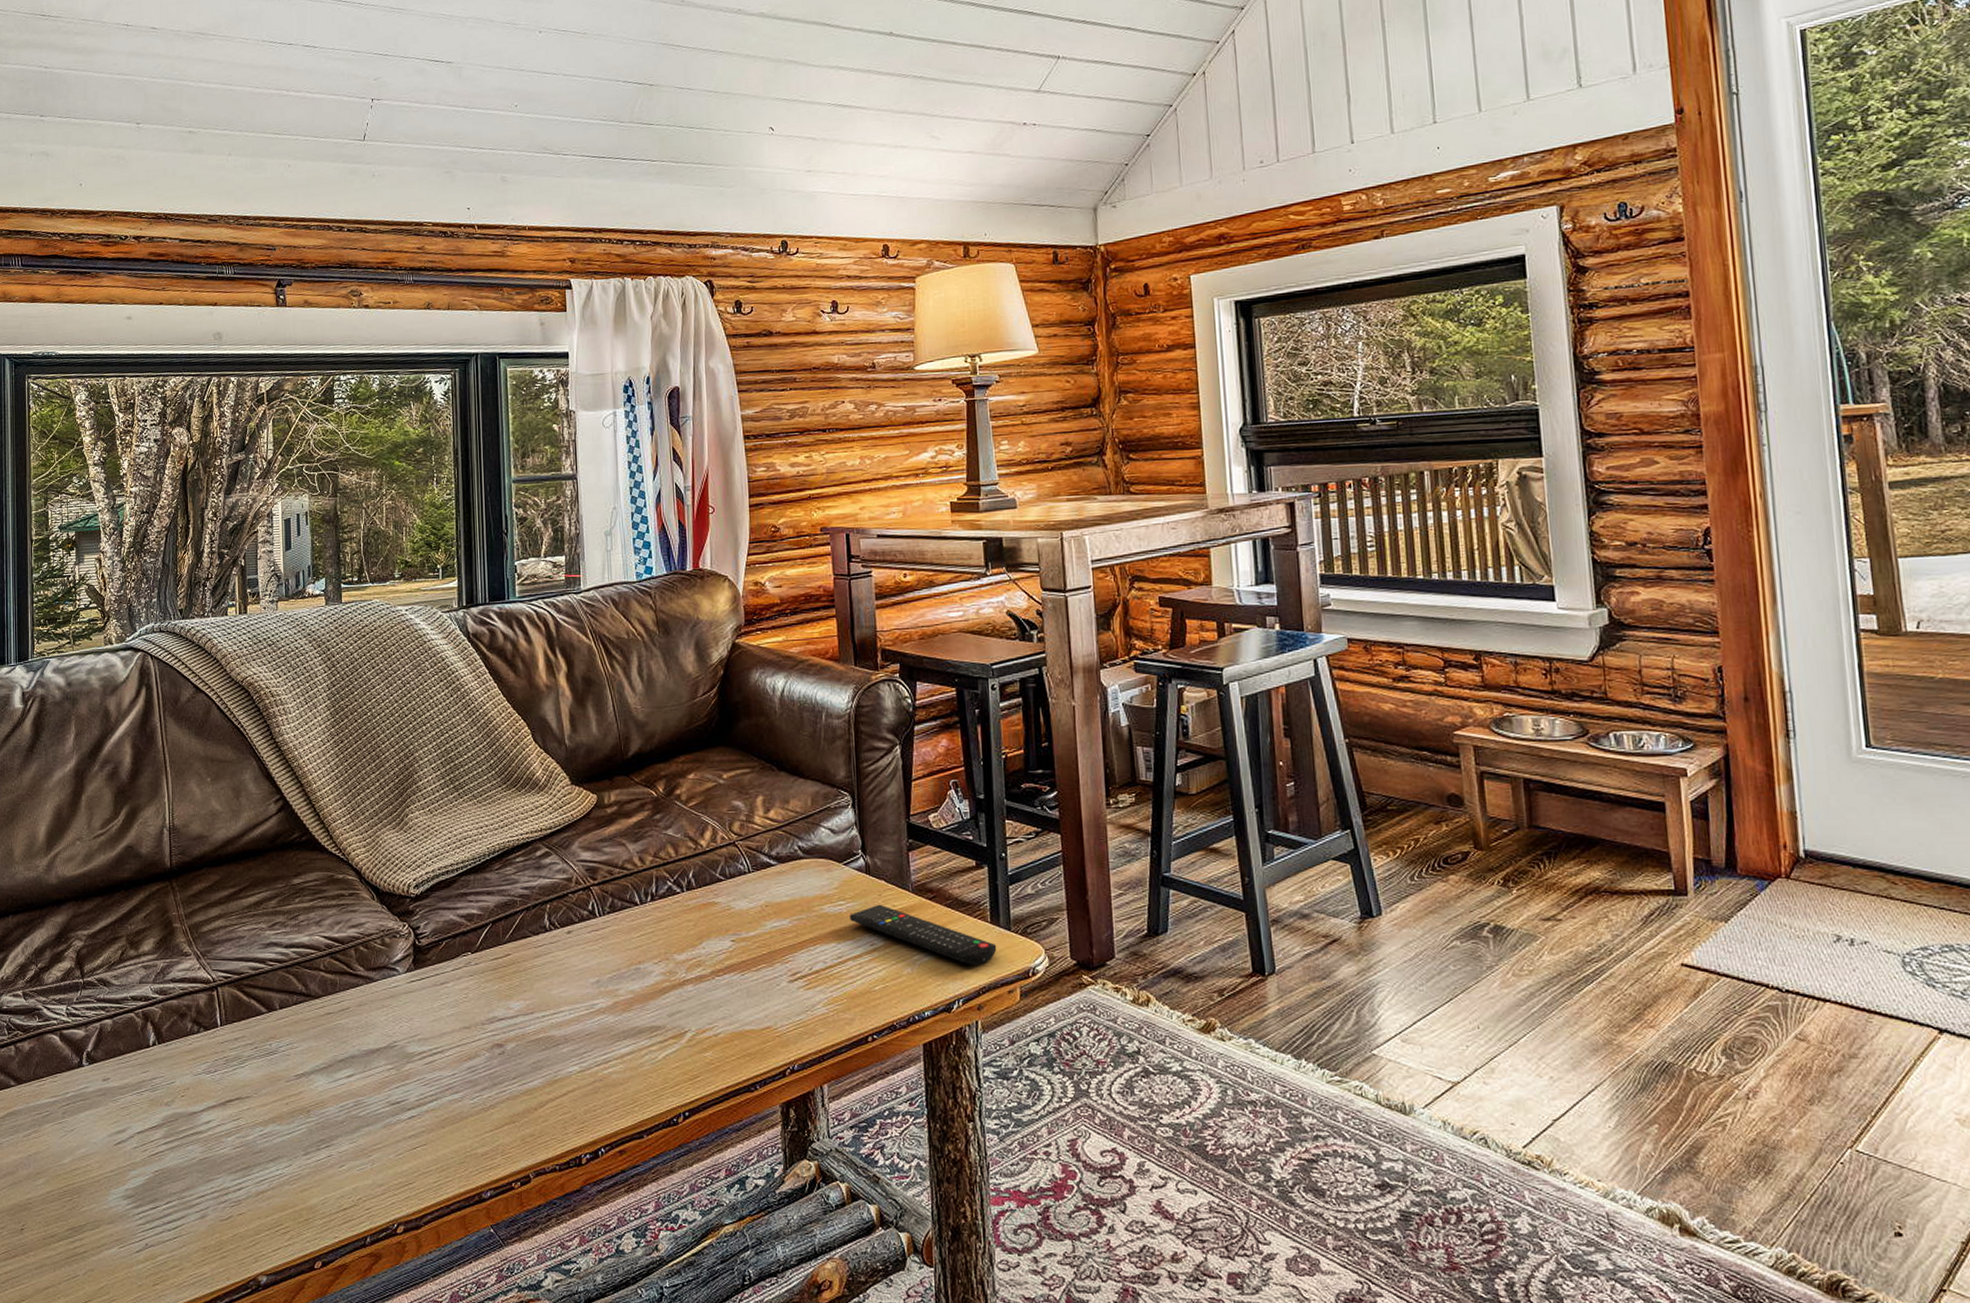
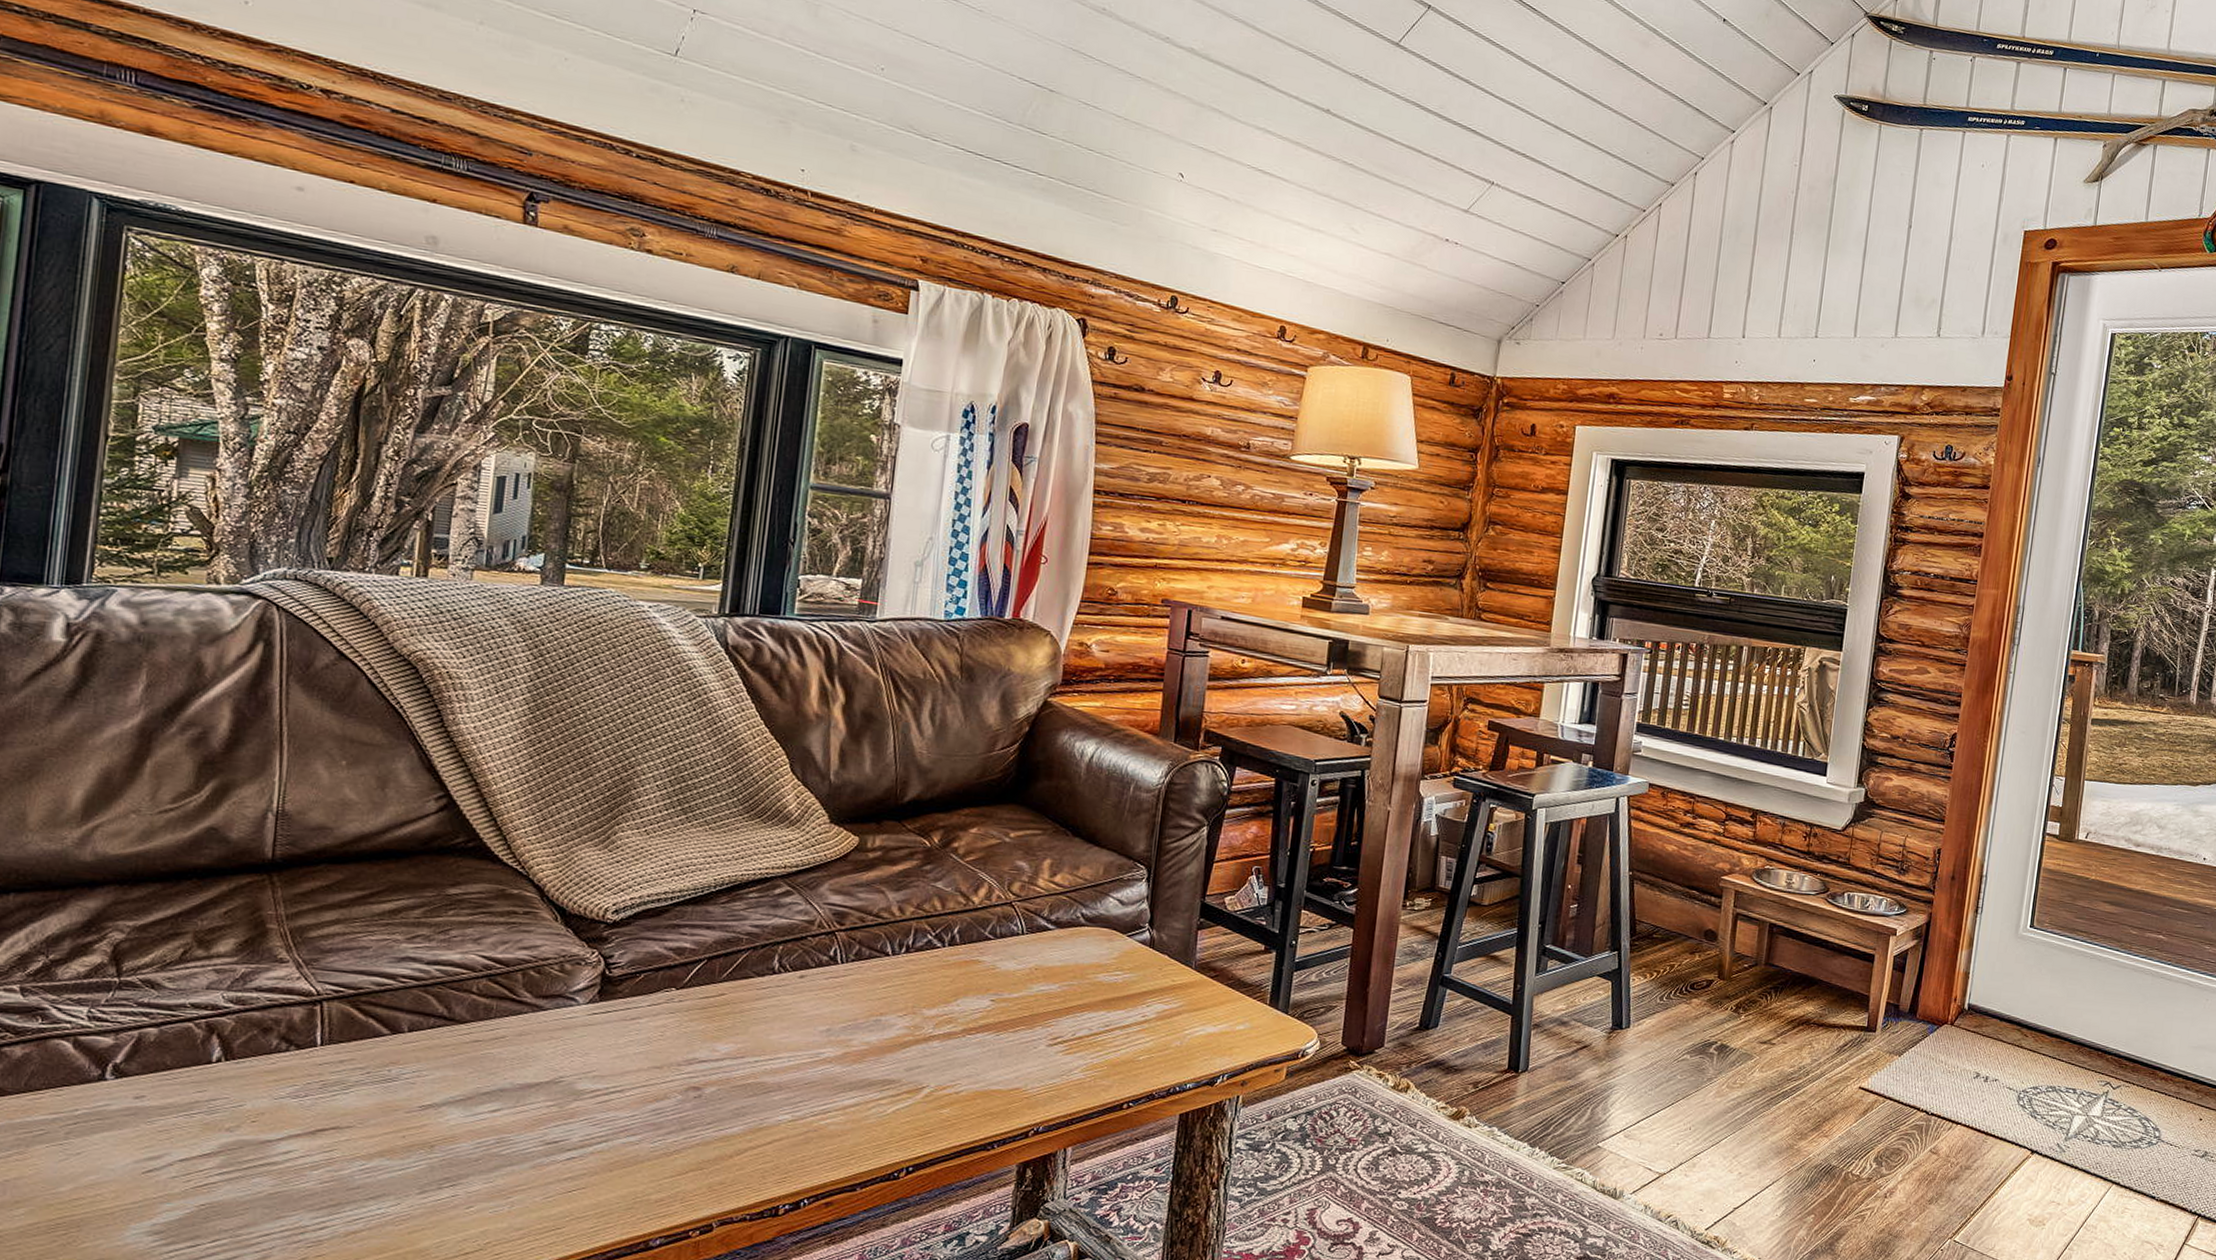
remote control: present [849,904,997,965] -> none [1124,977,1271,1044]

